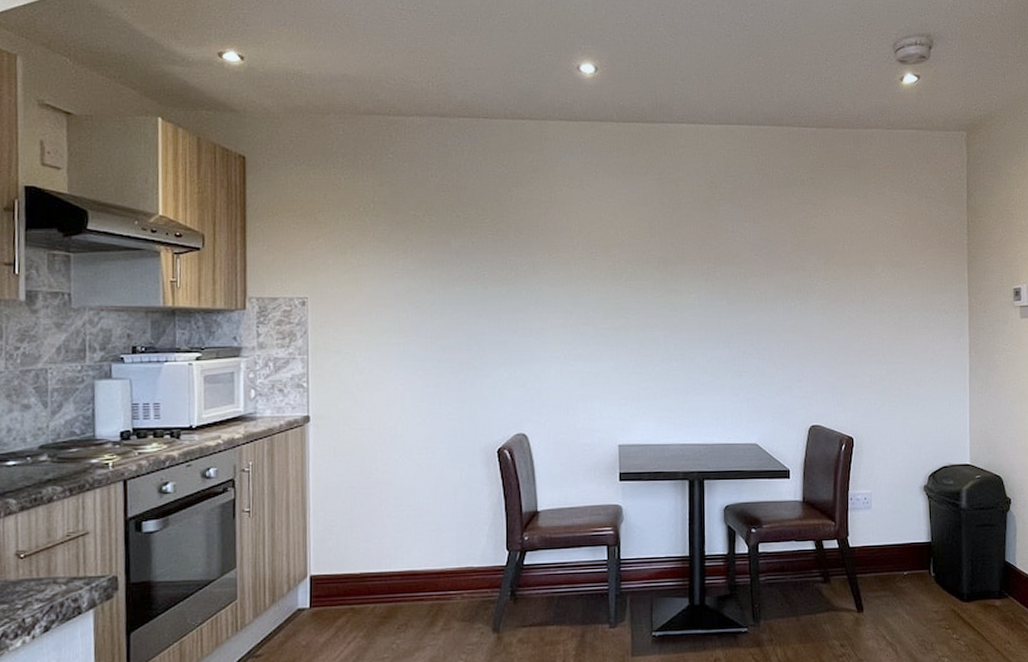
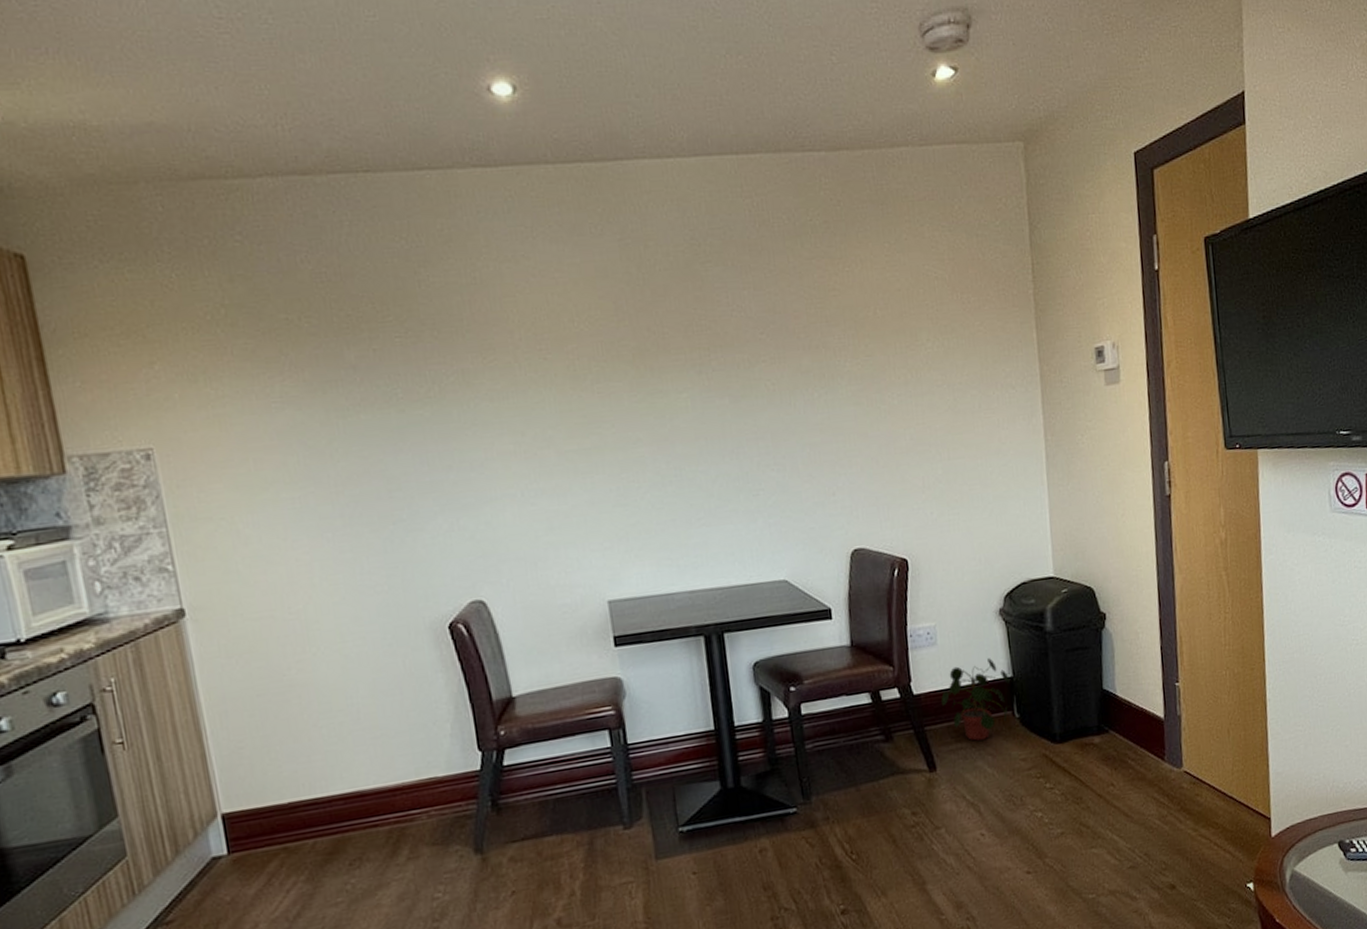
potted plant: none [872,524,930,591] -> present [941,658,1011,741]

